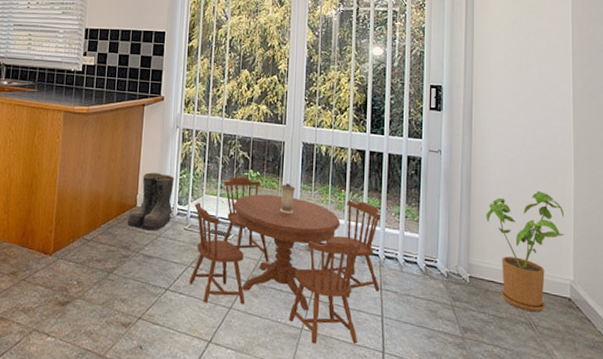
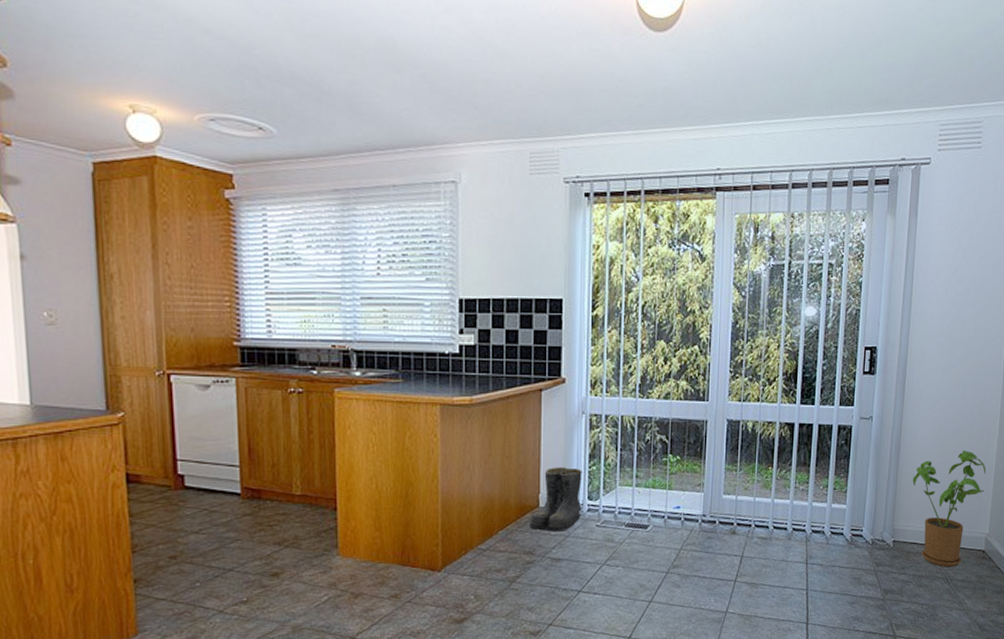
dining table: present [189,176,380,344] -> none [604,463,808,625]

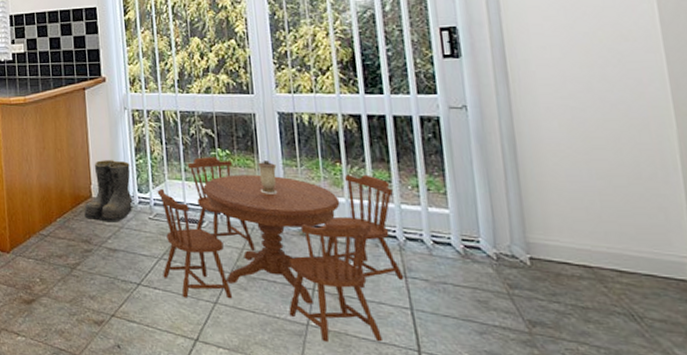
dining table: none [604,463,808,625] -> present [157,157,405,342]
house plant: present [912,451,987,567] -> none [543,146,670,300]

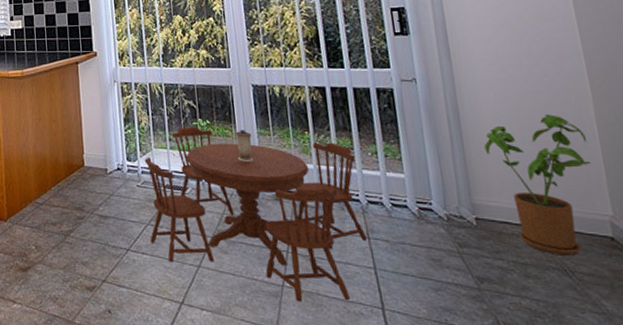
boots: present [84,160,134,222] -> none [77,130,123,190]
house plant: none [543,146,670,300] -> present [484,114,590,256]

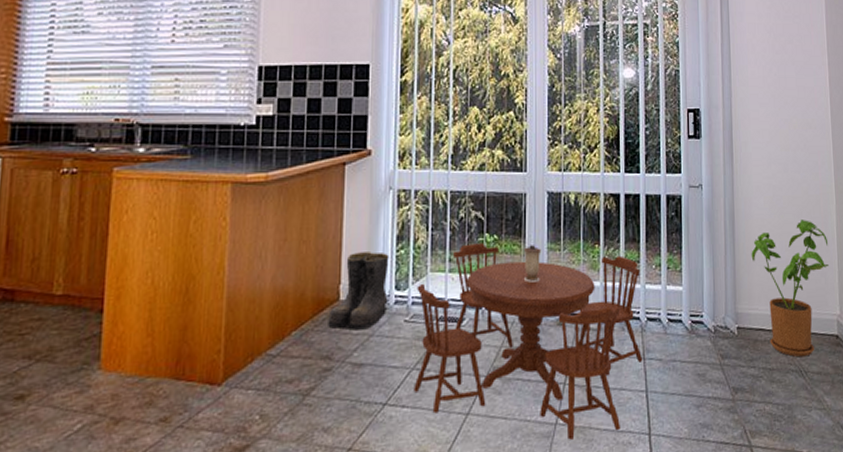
boots: none [77,130,123,190] -> present [328,252,389,331]

